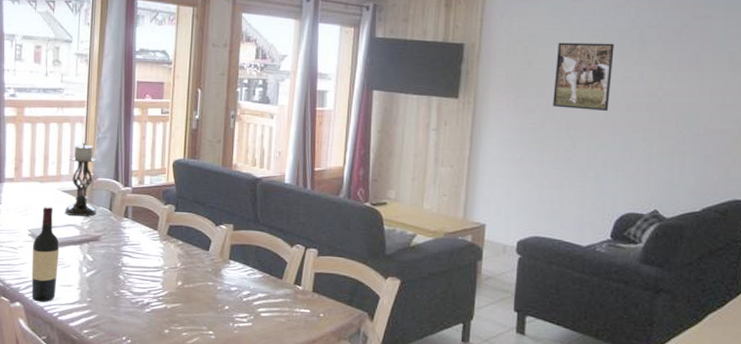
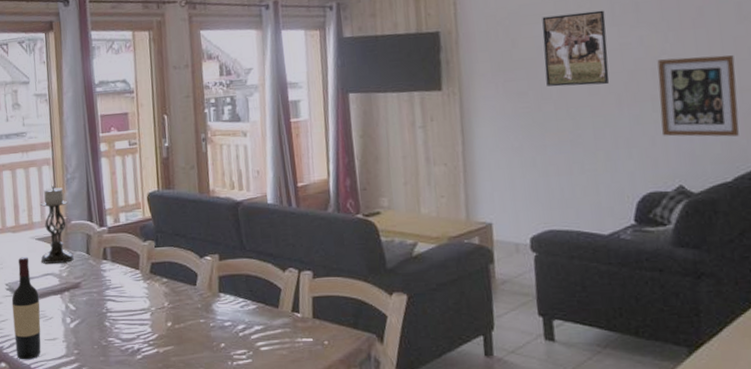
wall art: none [646,95,720,172] -> present [657,55,739,137]

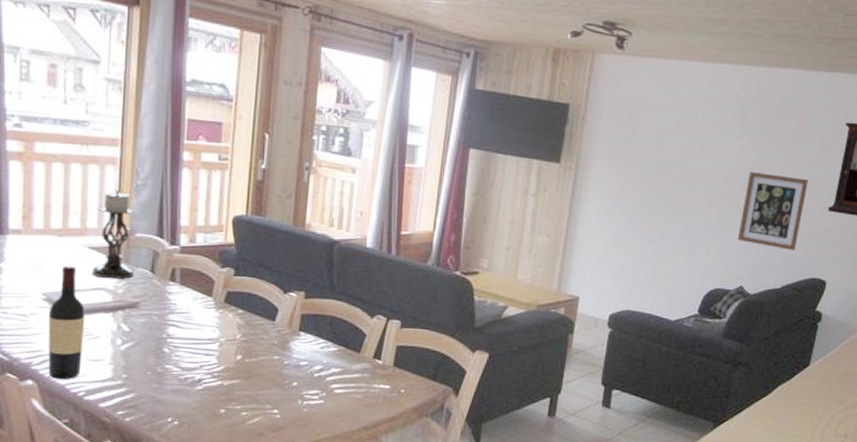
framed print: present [542,10,610,87] -> none [654,110,718,186]

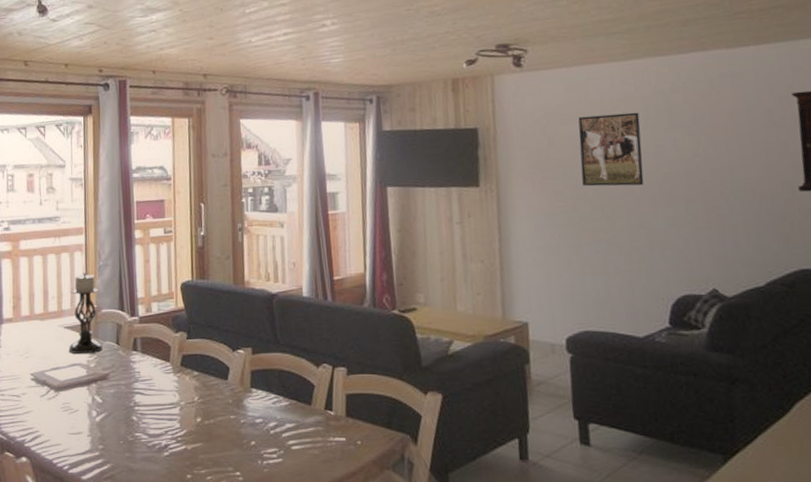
wine bottle: present [48,265,85,380] -> none [36,345,66,455]
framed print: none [654,110,718,186] -> present [578,112,644,187]
wall art: present [737,172,809,251] -> none [690,160,771,242]

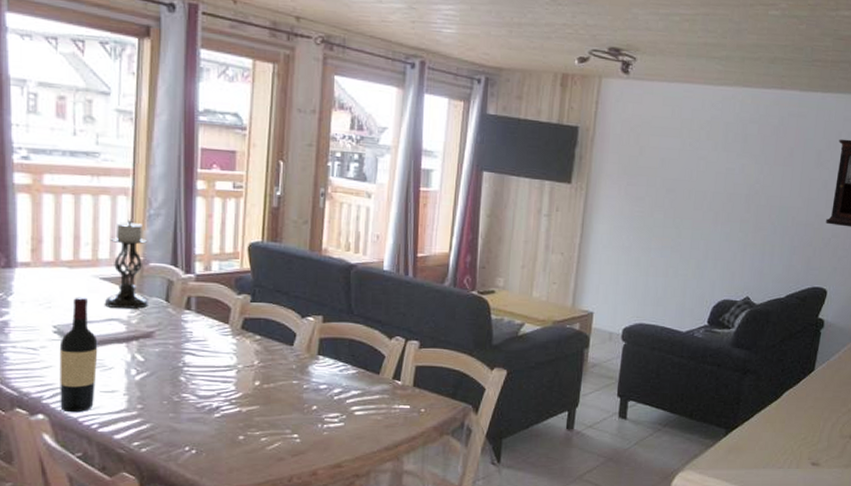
wine bottle: none [36,345,66,455] -> present [59,297,98,413]
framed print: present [578,112,644,187] -> none [662,131,720,202]

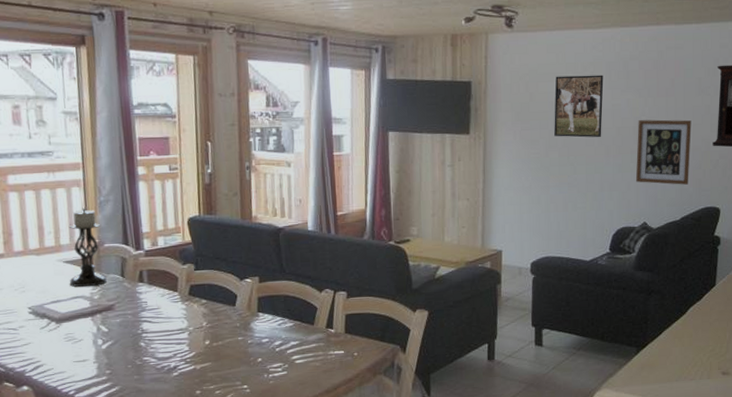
wine bottle: present [59,297,98,413] -> none [35,279,69,383]
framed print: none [662,131,720,202] -> present [554,75,604,138]
wall art: none [742,188,807,261] -> present [635,119,692,185]

